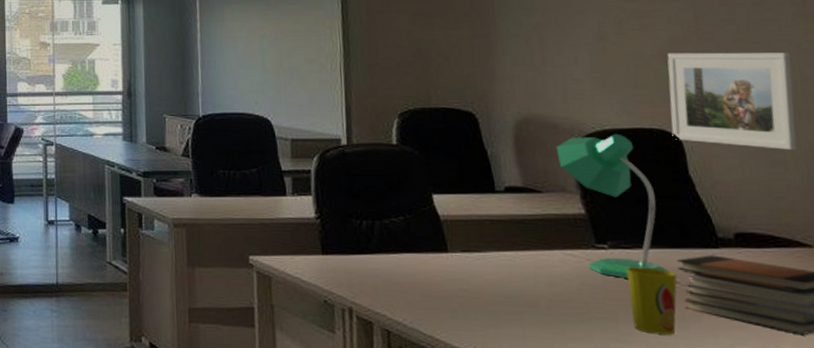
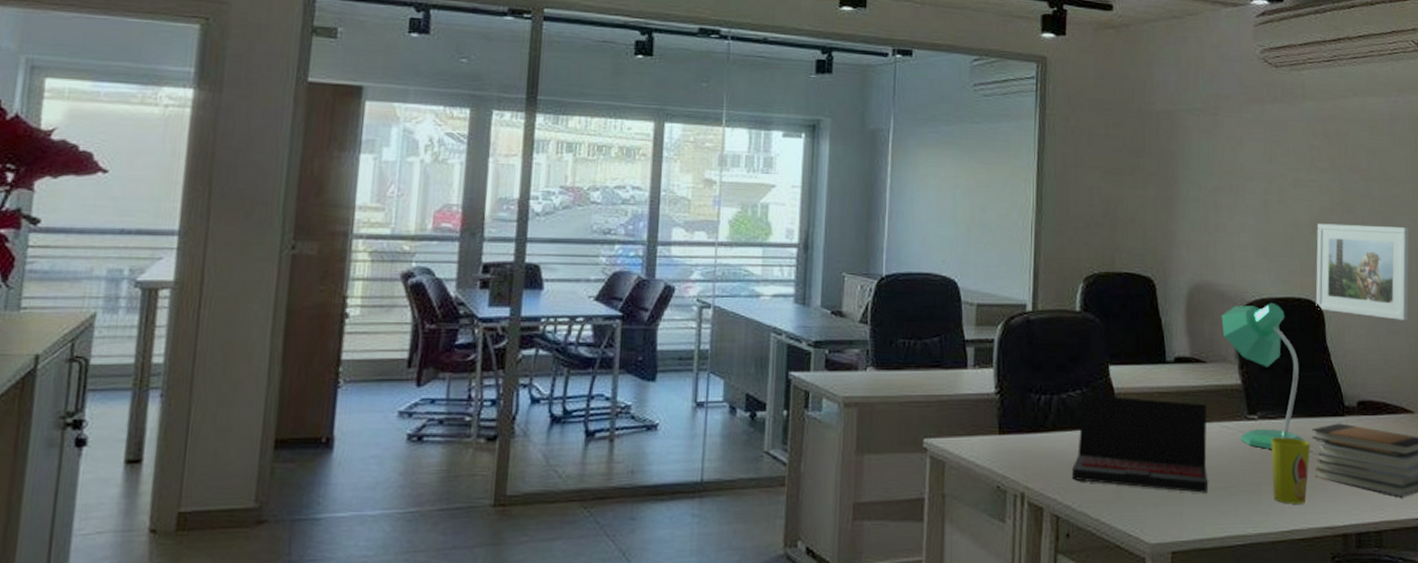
laptop: none [400,220,554,318] -> present [1071,394,1208,493]

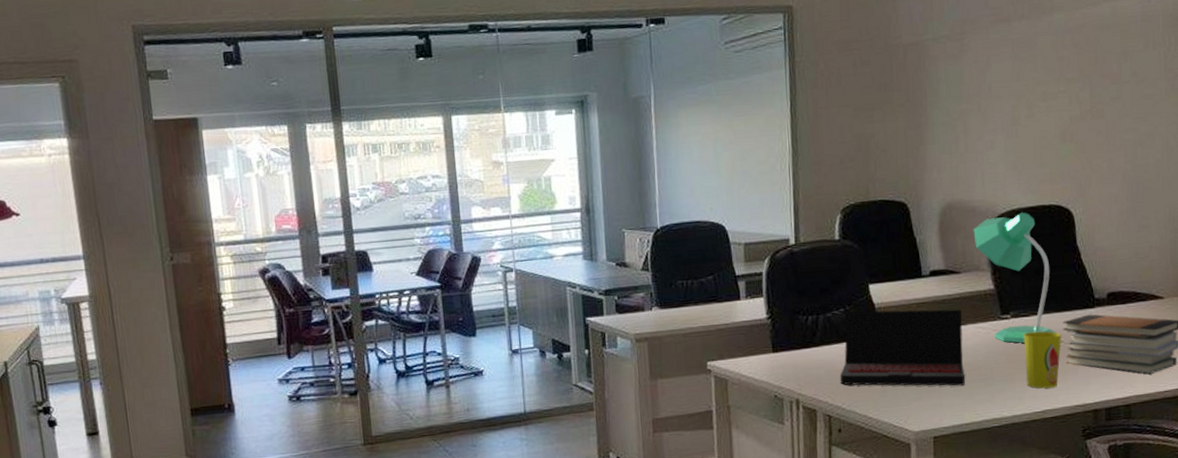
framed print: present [1315,223,1409,320] -> none [1065,125,1161,215]

